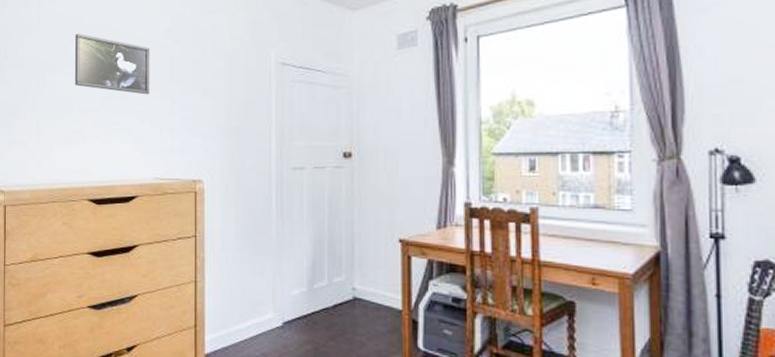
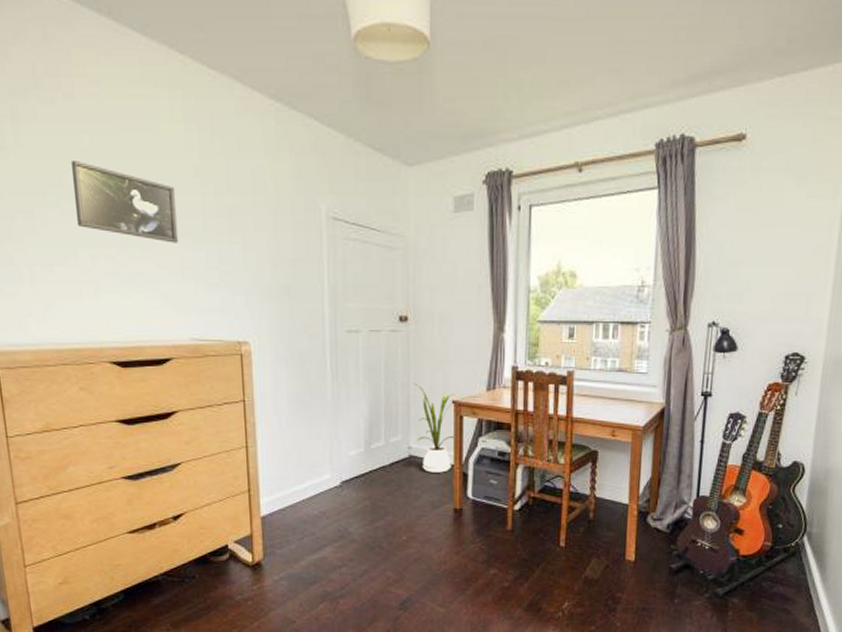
house plant: none [357,220,403,319] -> present [413,383,455,473]

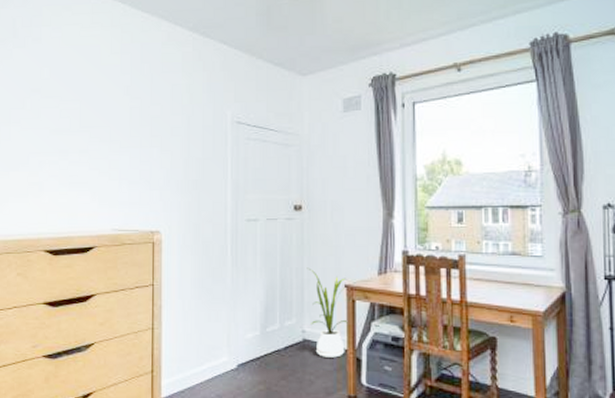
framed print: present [70,161,179,243] -> none [31,88,110,149]

